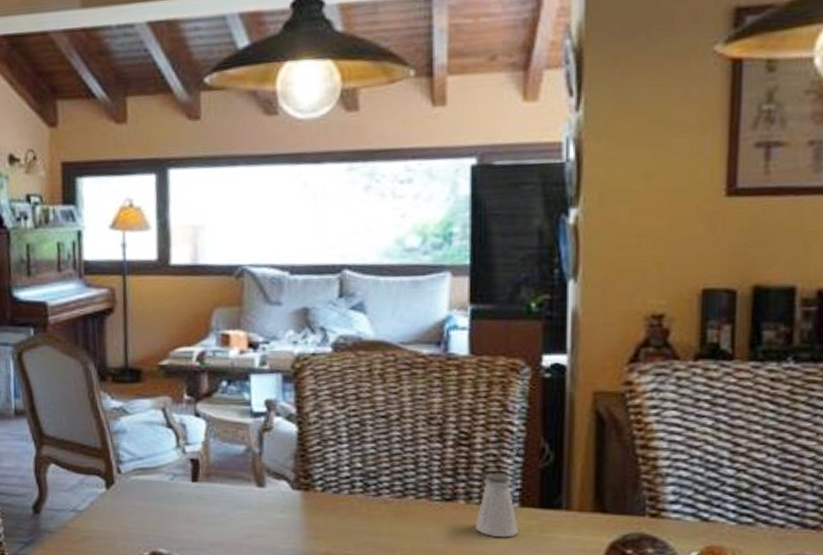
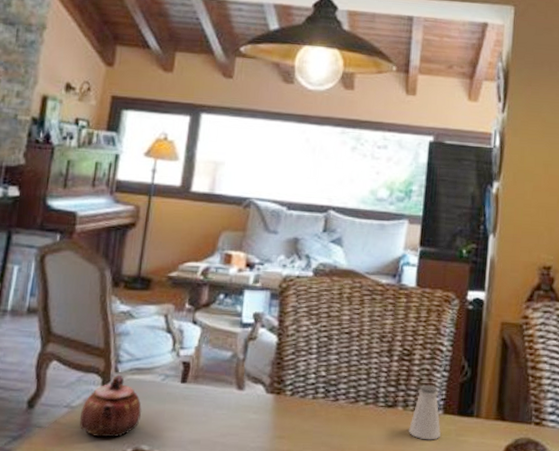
teapot: none [88,475,154,541] -> present [79,374,142,437]

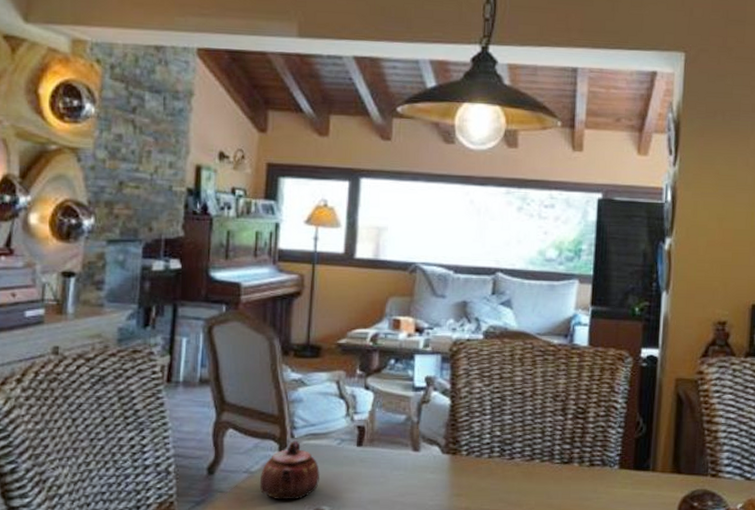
saltshaker: present [408,384,441,440] -> none [584,441,617,494]

